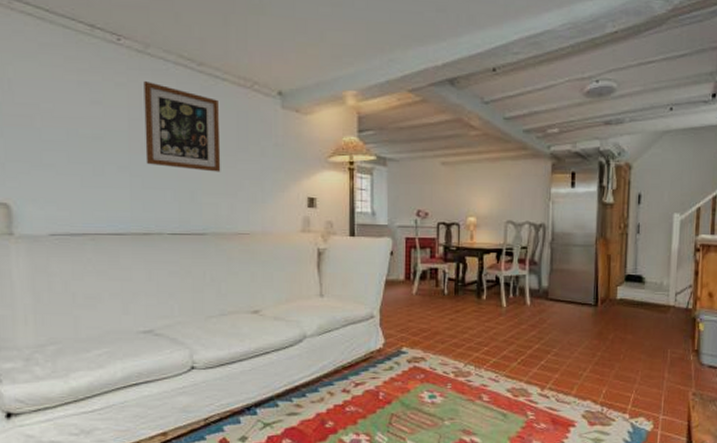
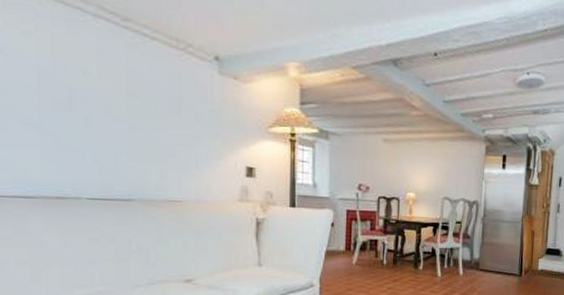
wall art: present [144,81,221,172] -> none [56,32,150,136]

